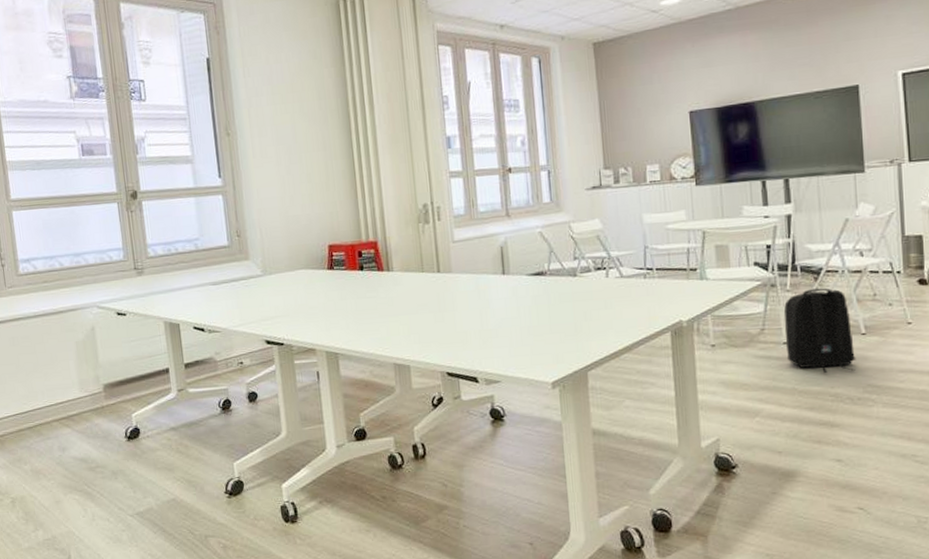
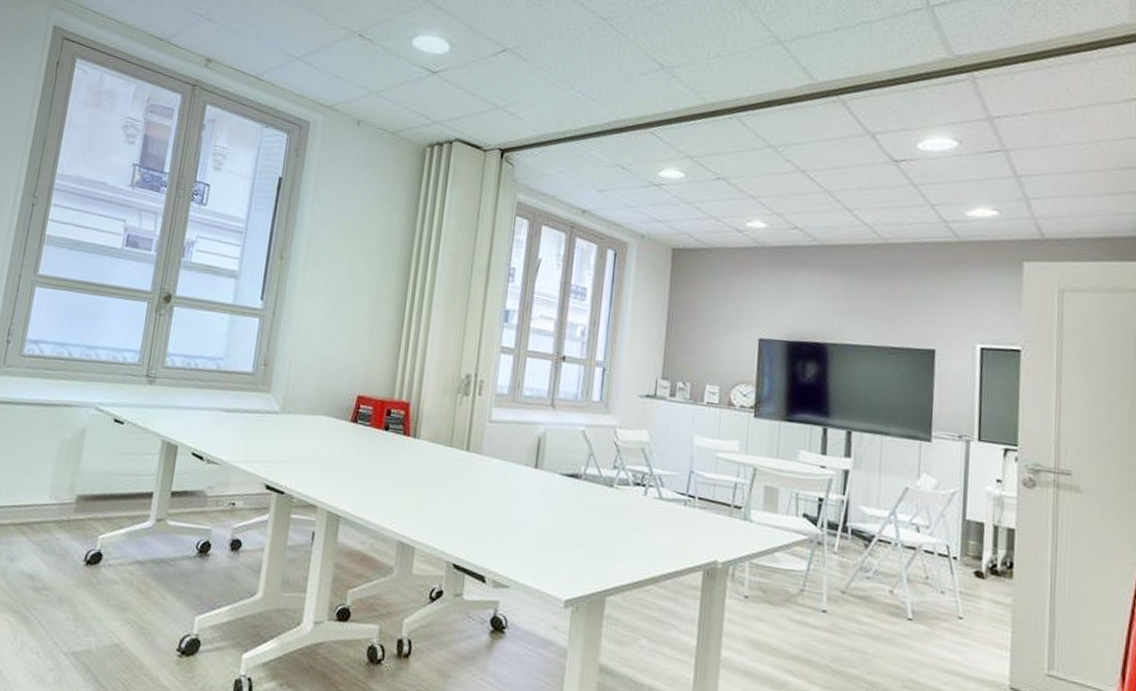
backpack: present [784,288,856,373] -> none [824,556,899,660]

